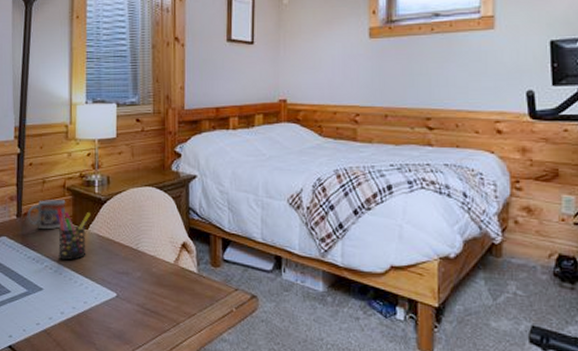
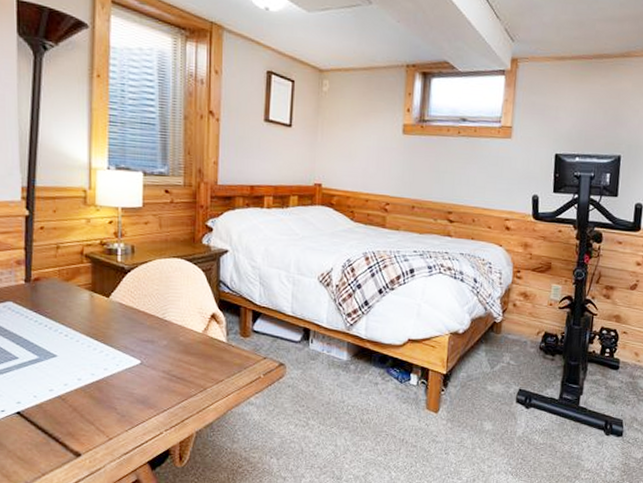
cup: present [27,200,66,230] -> none [37,266,84,296]
pen holder: present [55,208,91,260] -> none [71,275,112,327]

